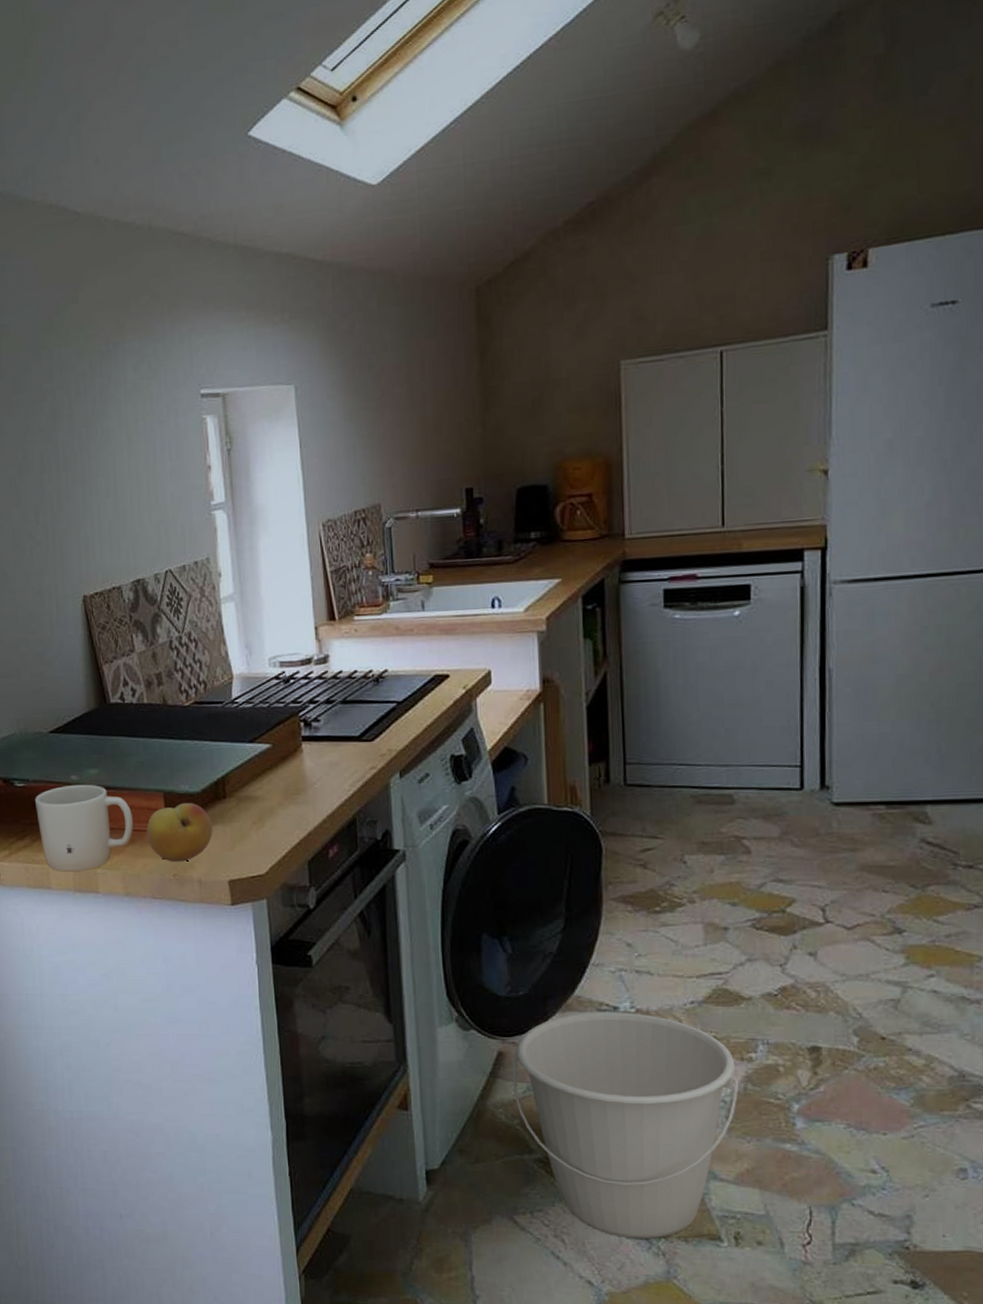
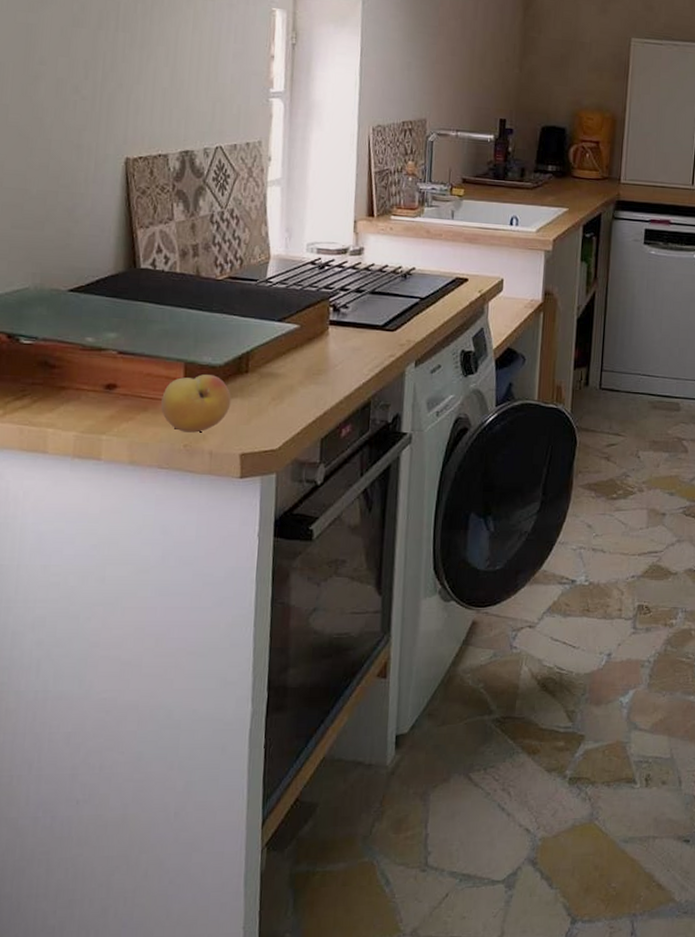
mug: present [34,784,134,873] -> none [40,346,149,438]
bucket: present [512,1011,739,1240] -> none [481,584,662,787]

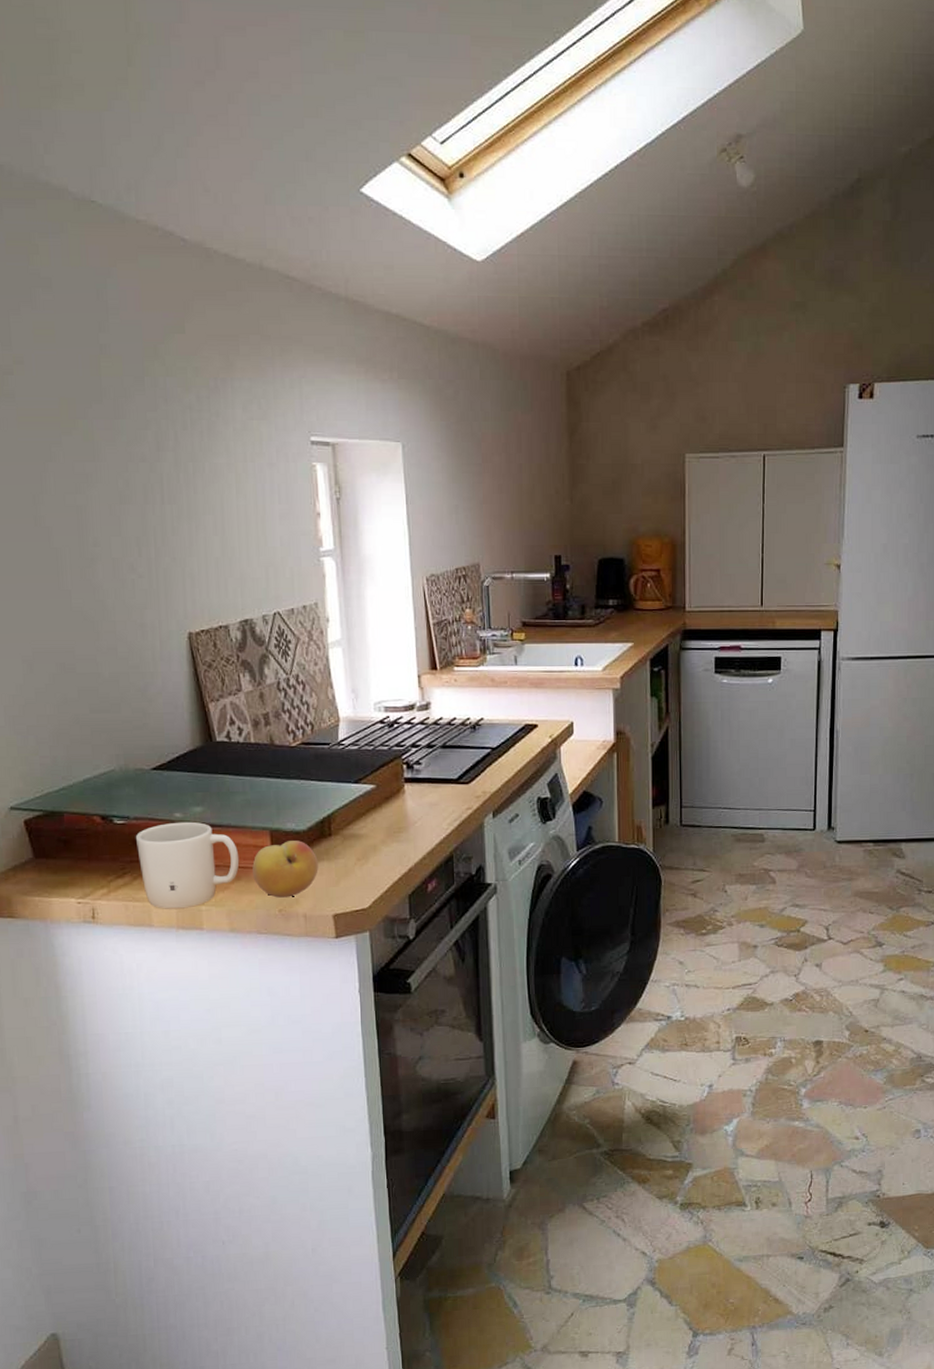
mug: none [40,346,149,438] -> present [135,821,240,910]

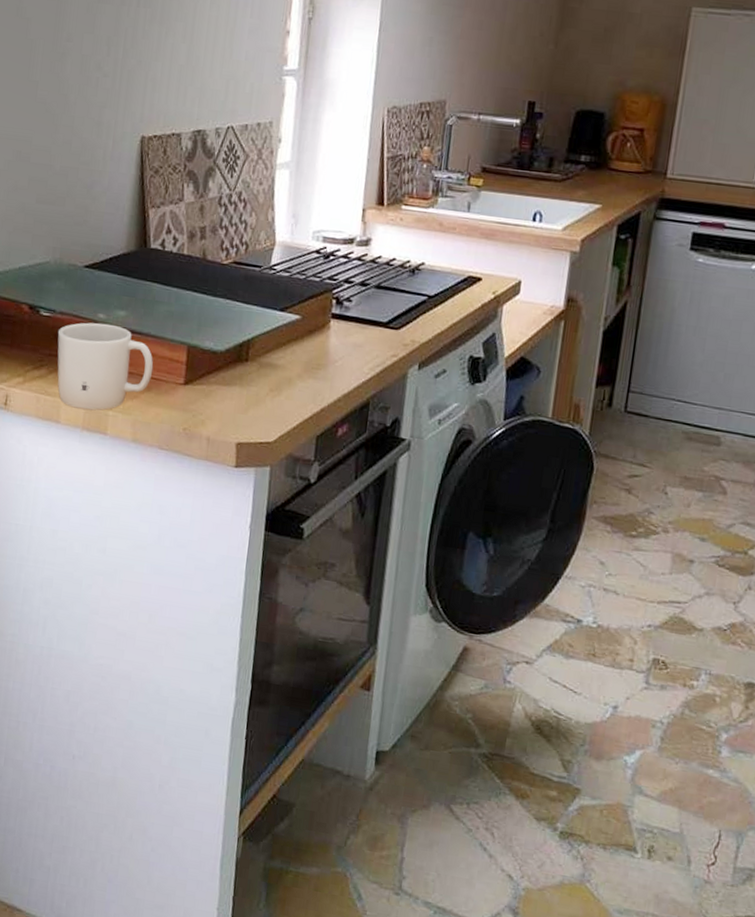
fruit: present [252,840,318,898] -> none [163,359,231,417]

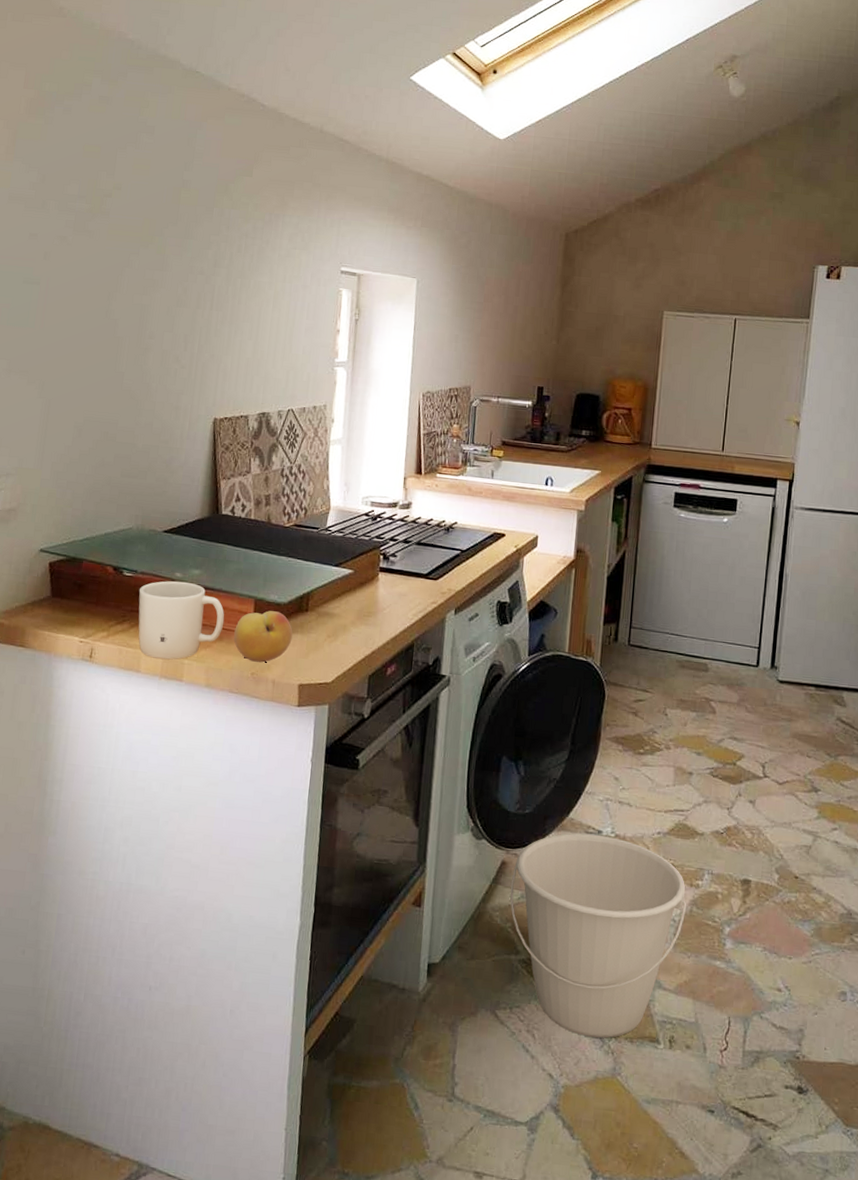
fruit: none [163,359,231,417] -> present [233,610,293,663]
bucket: none [471,621,678,843] -> present [510,833,687,1039]

